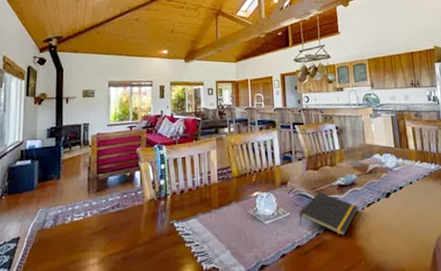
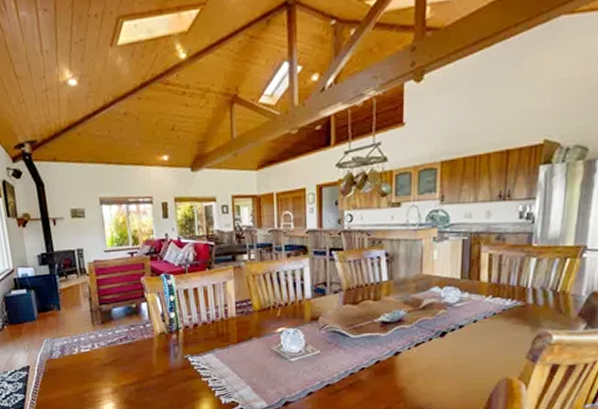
notepad: present [298,191,359,236] -> none [330,328,404,376]

